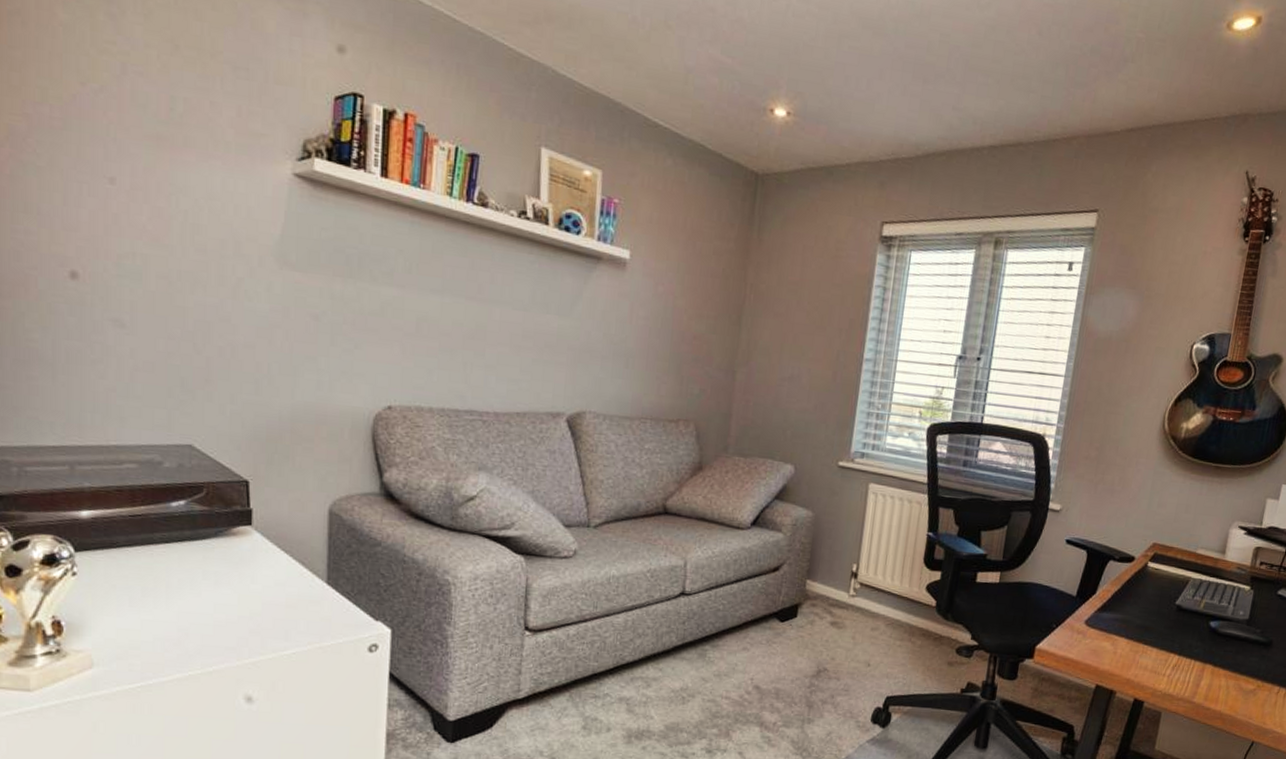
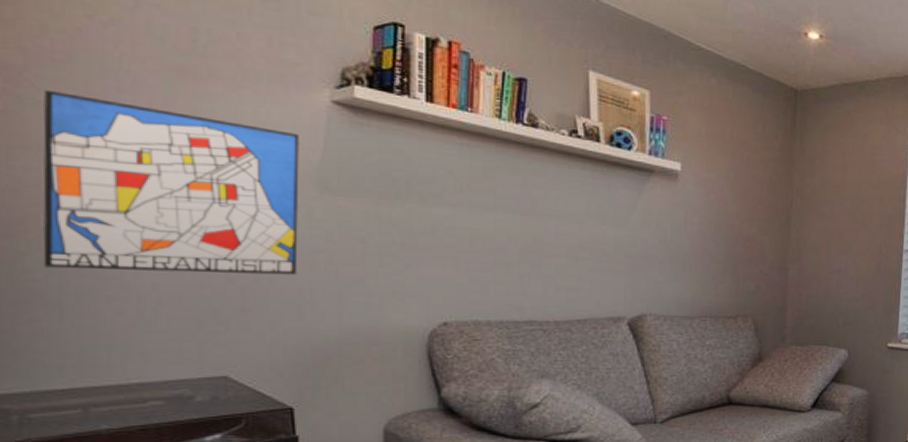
wall art: none [40,155,262,349] -> present [43,89,299,275]

